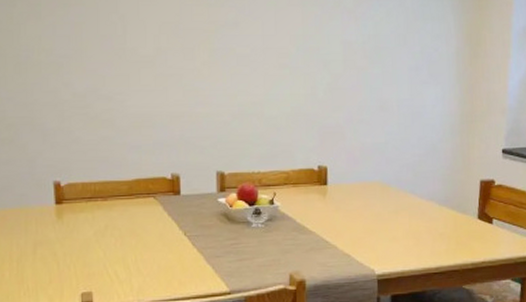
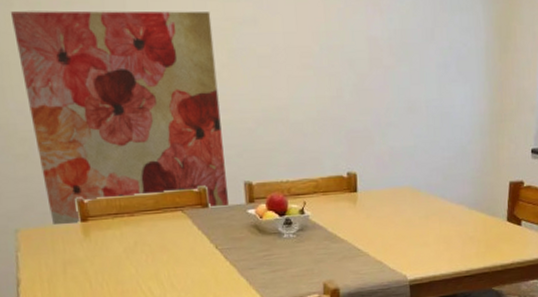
wall art: none [12,11,201,206] -> present [10,10,230,224]

